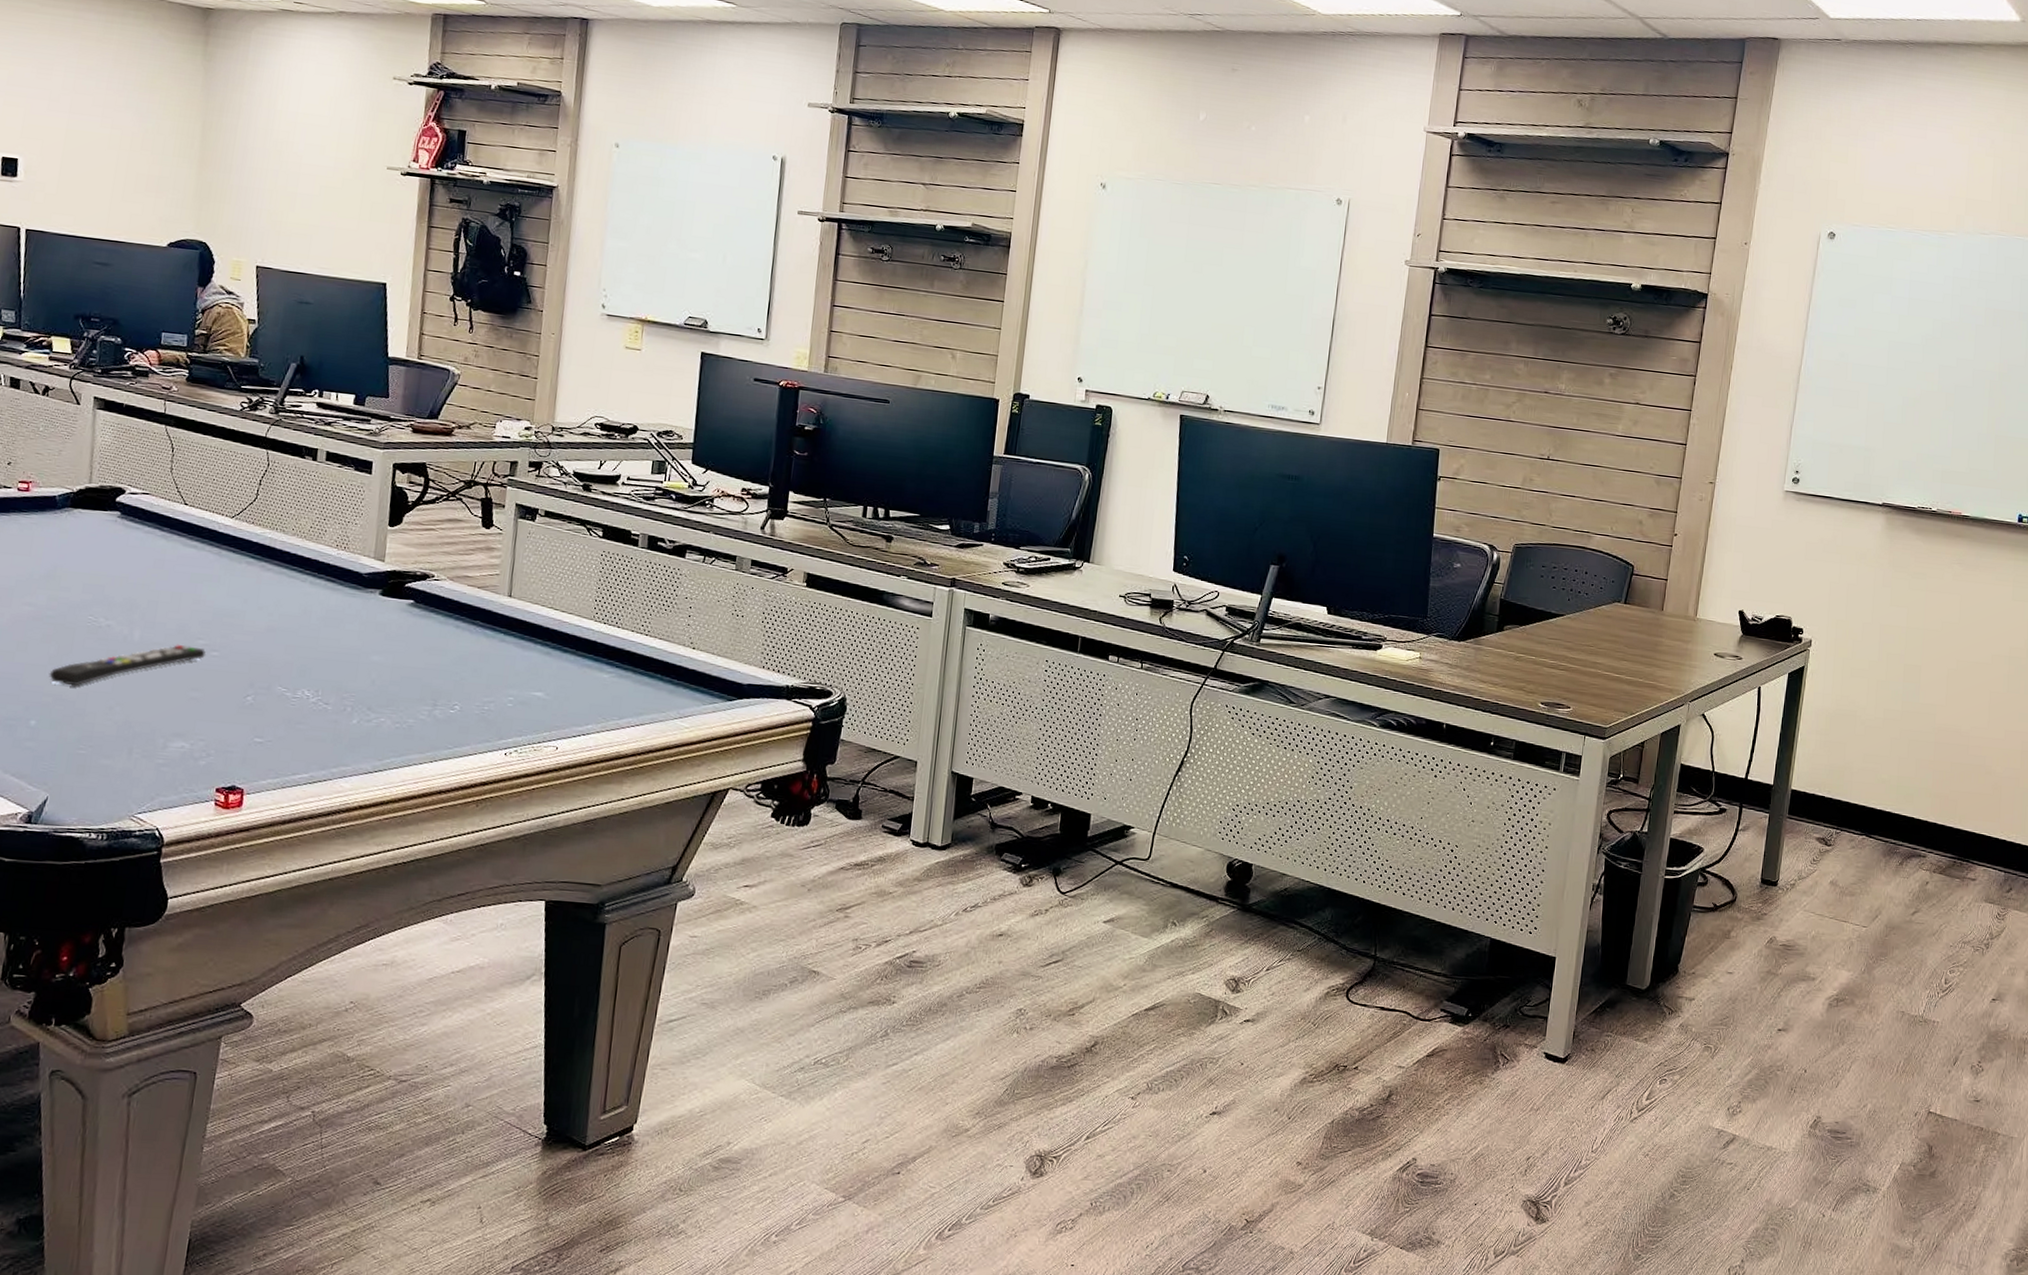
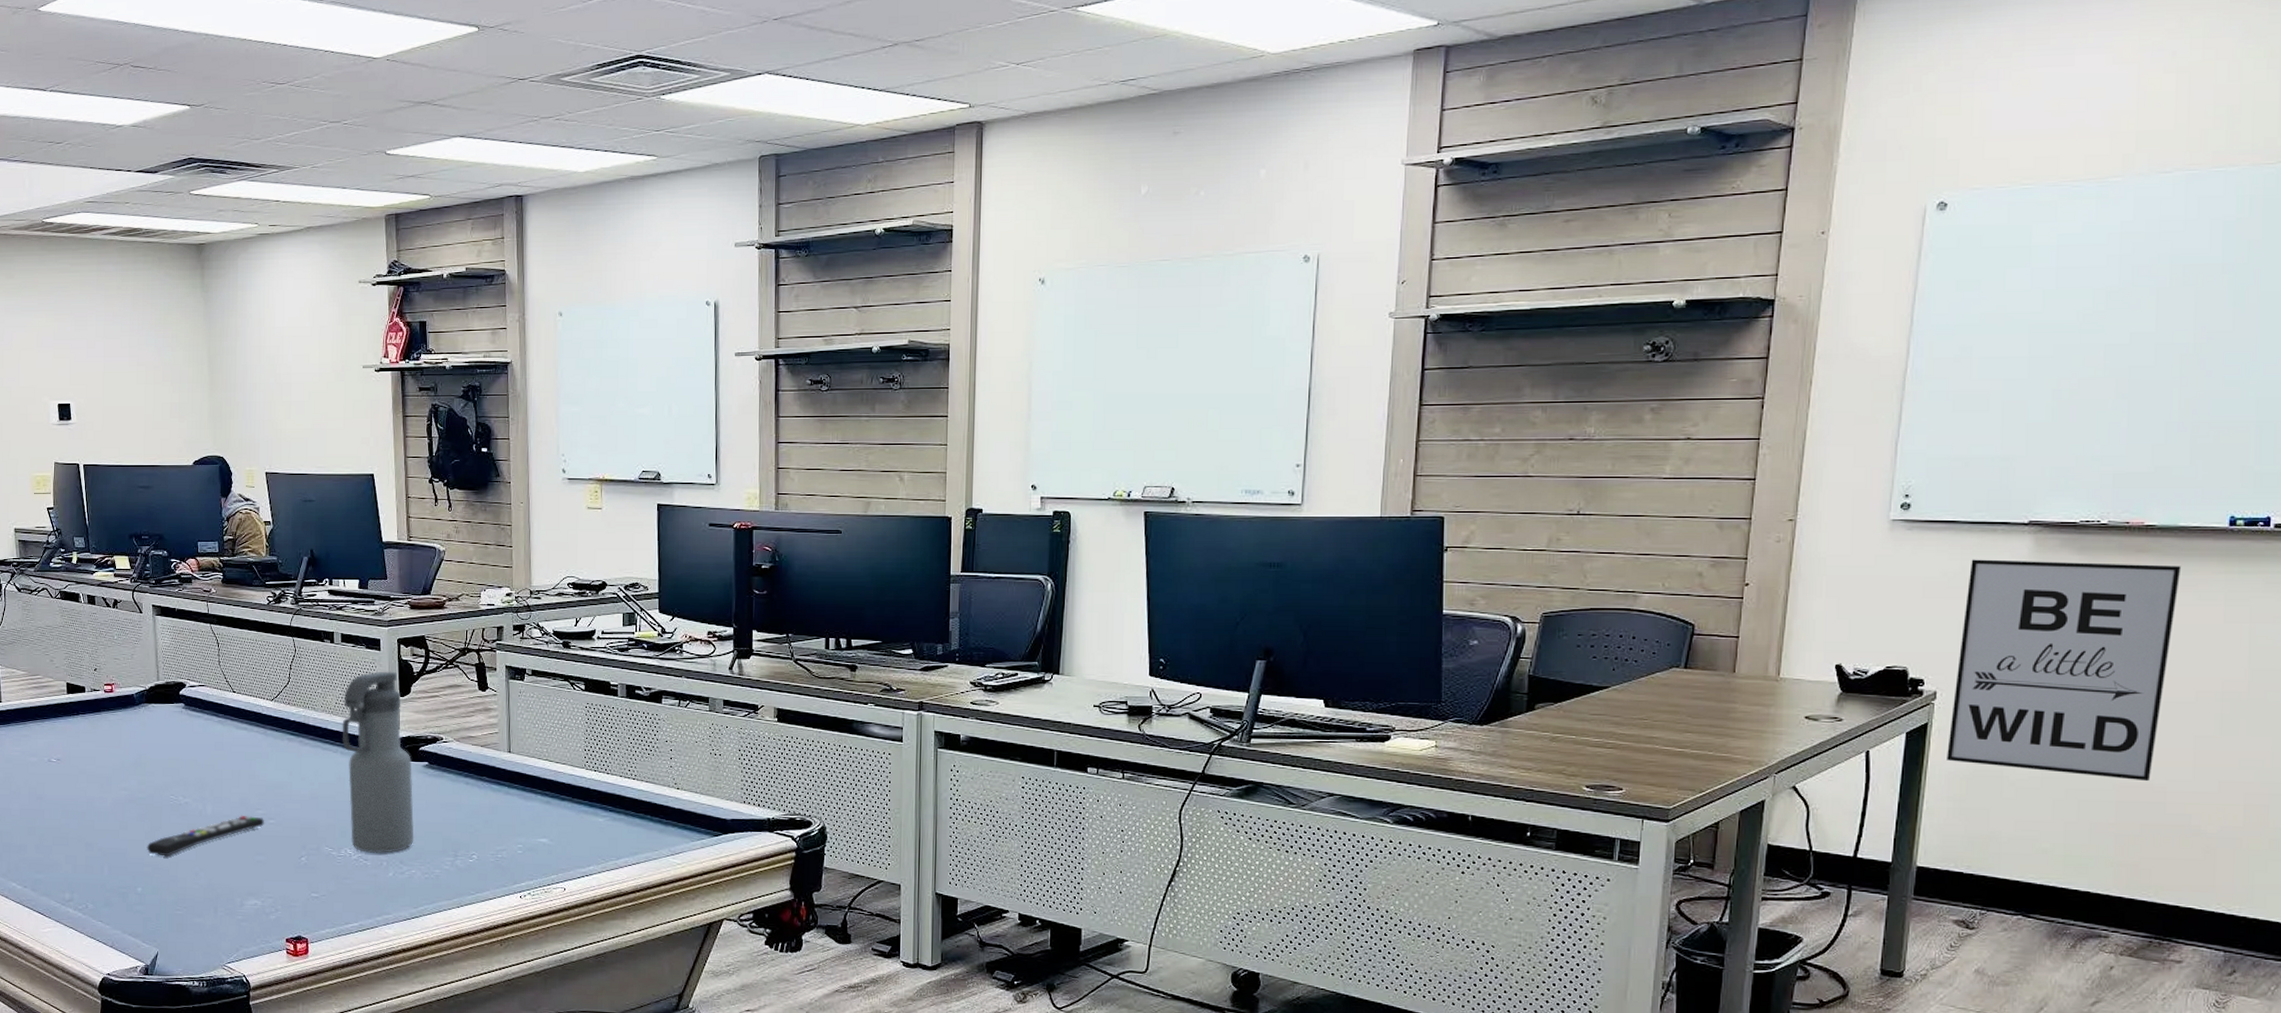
water bottle: none [310,496,396,698] -> present [342,671,415,853]
wall art: none [1817,530,1985,727] -> present [1947,559,2182,782]

